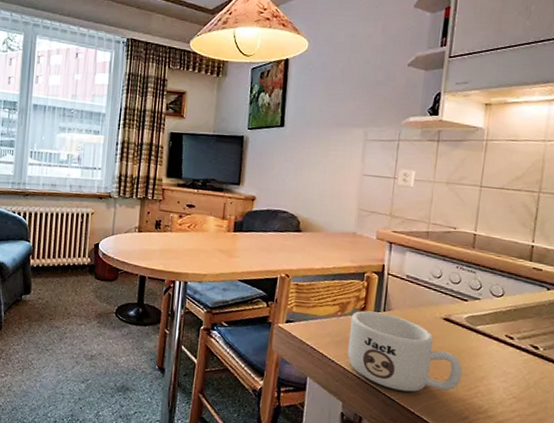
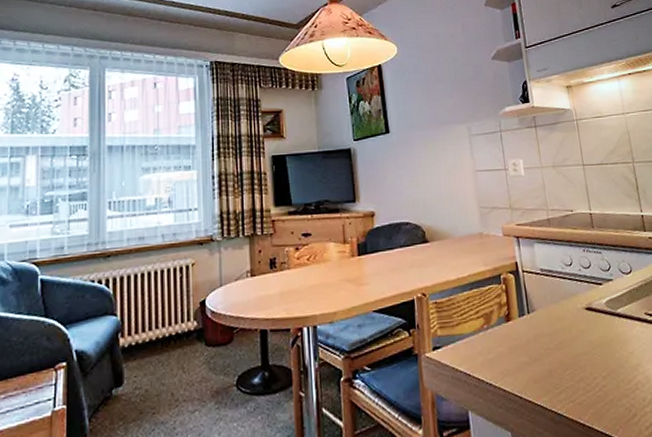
mug: present [347,310,462,392] -> none [498,315,619,402]

